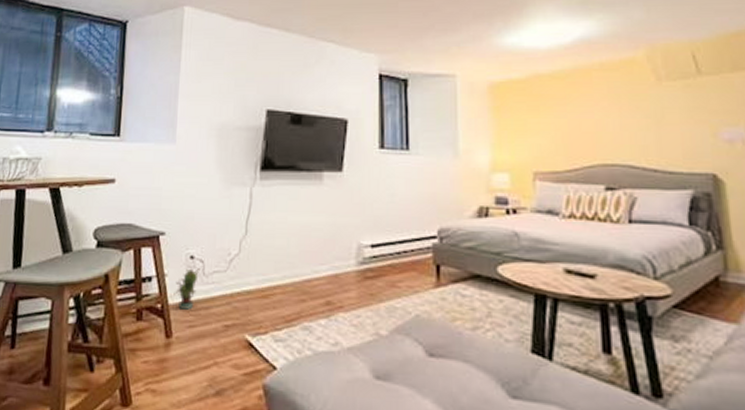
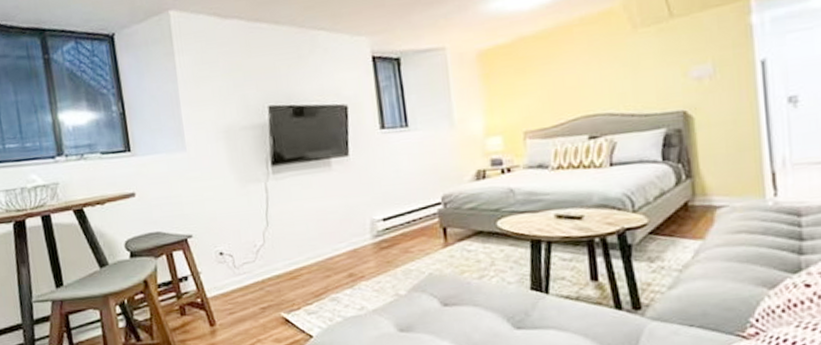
potted plant: present [173,268,200,310] -> none [210,262,231,300]

